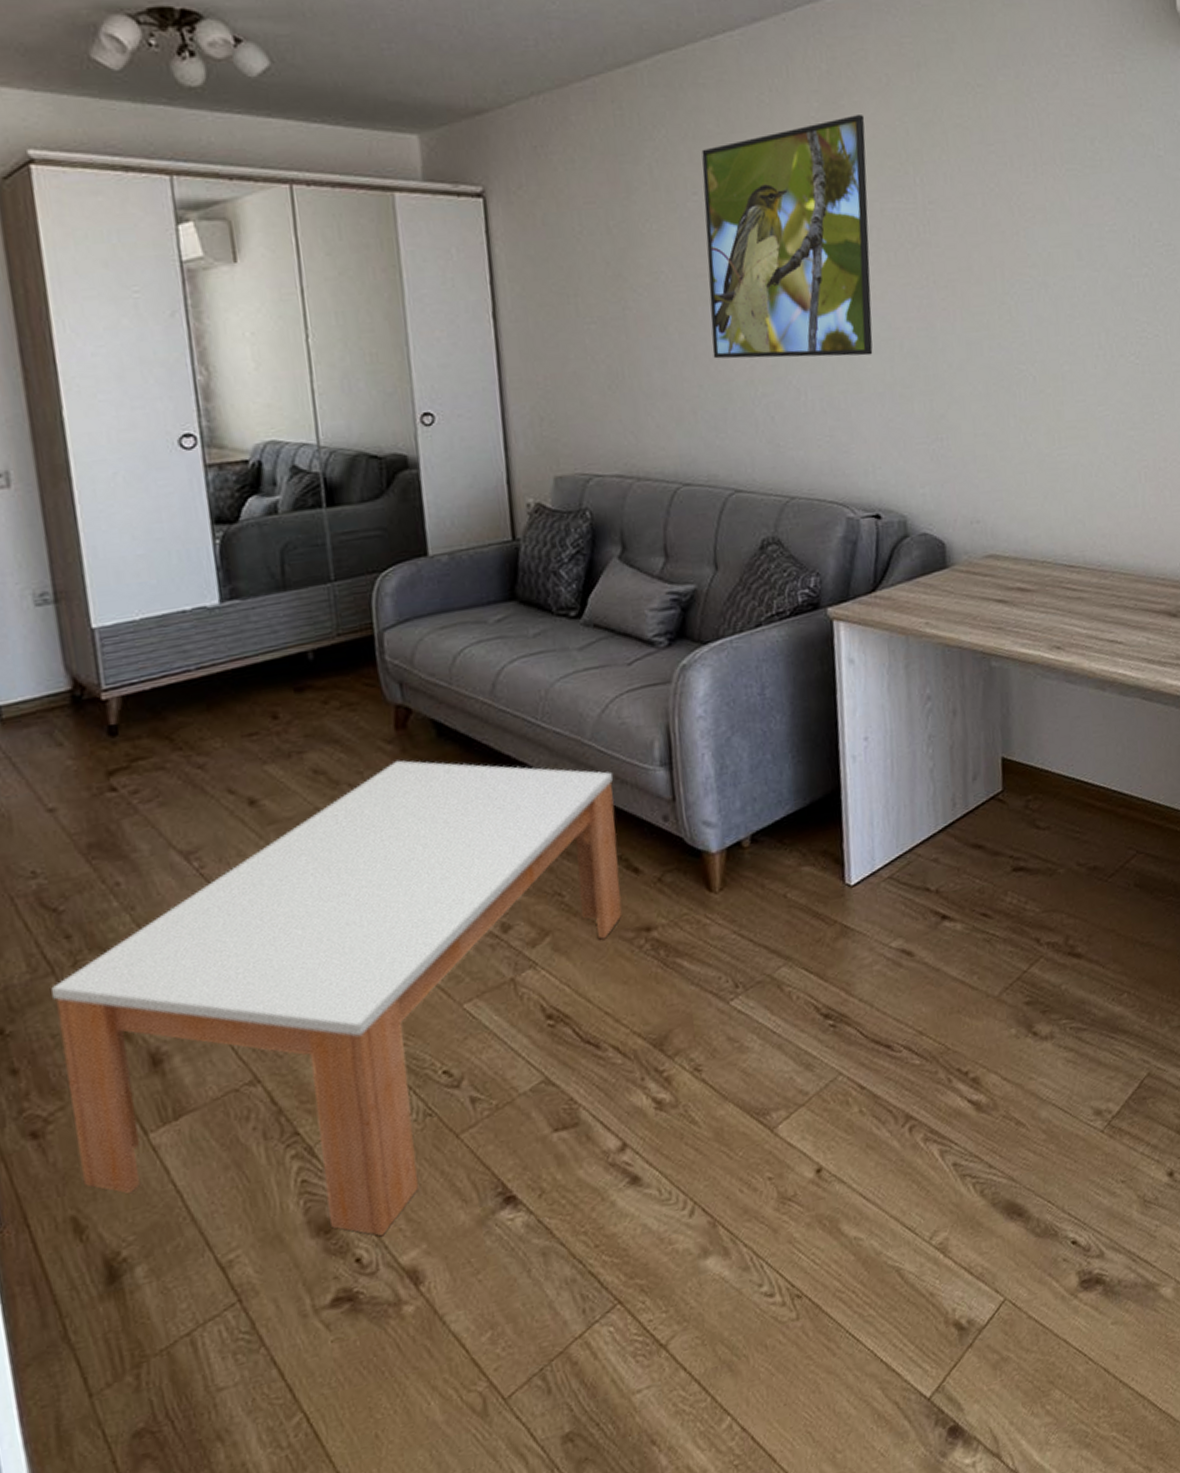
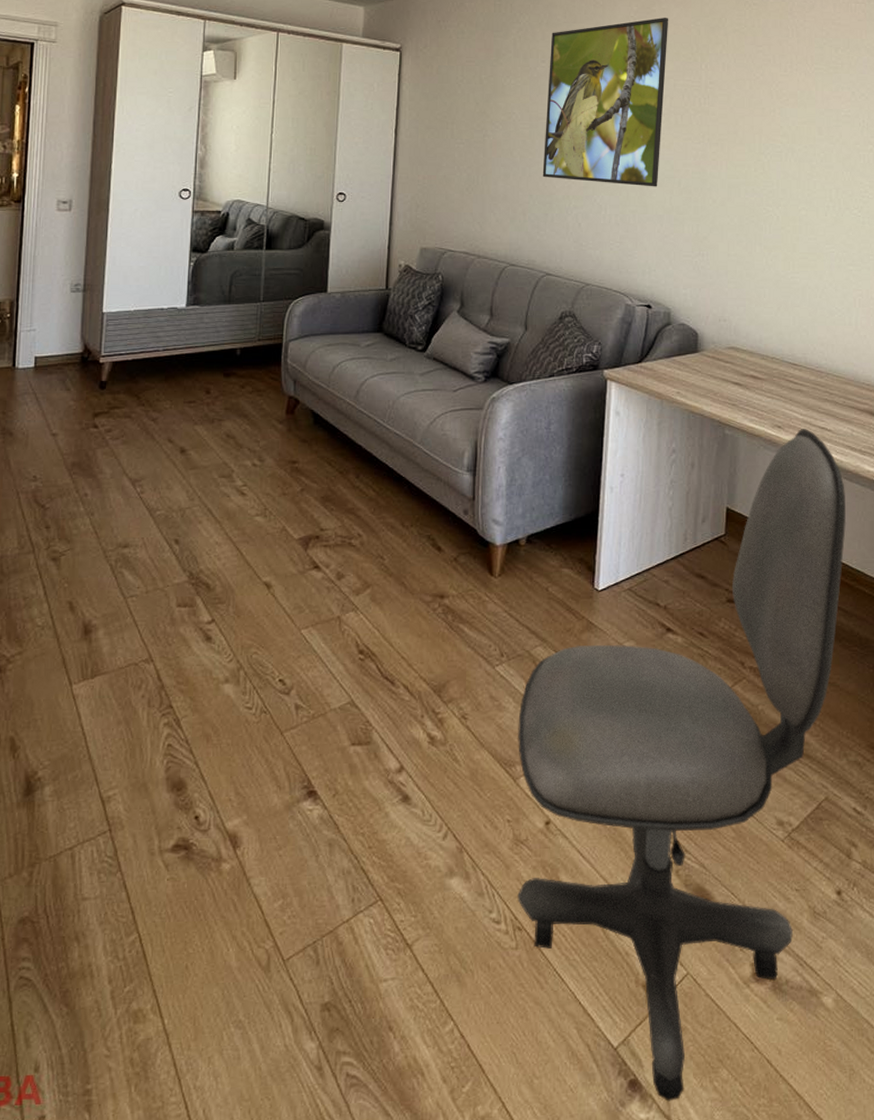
coffee table: present [51,760,623,1237] -> none [23,436,432,802]
office chair: none [766,645,1149,1439] -> present [517,429,847,1102]

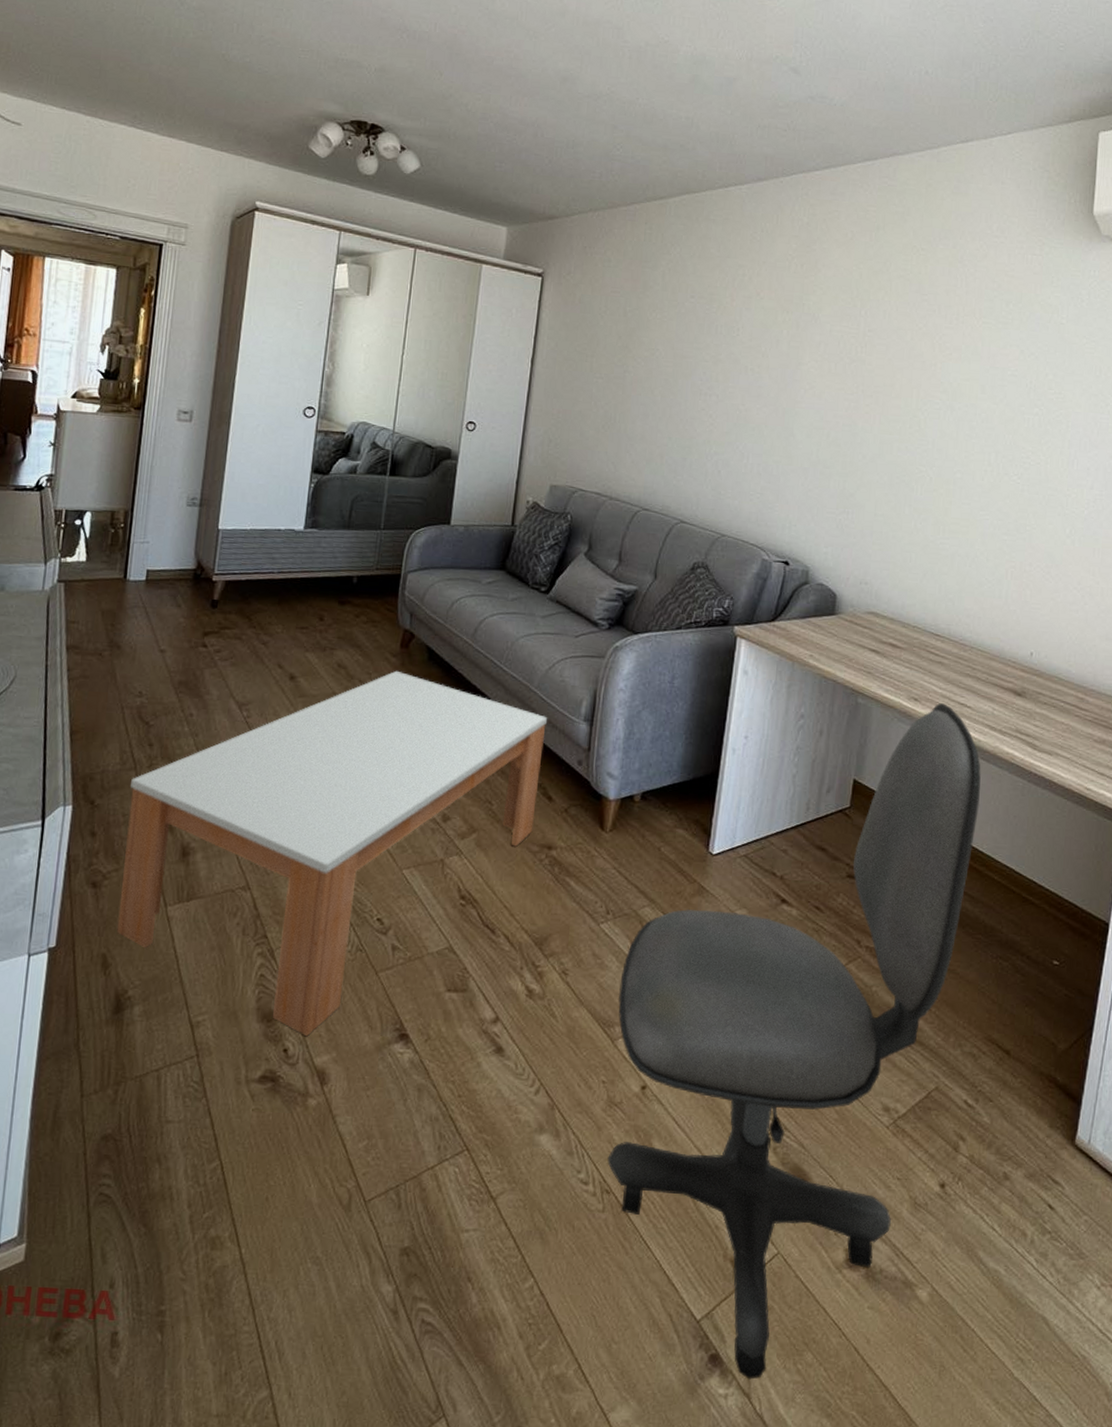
coffee table: none [23,436,432,802] -> present [117,670,548,1037]
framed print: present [542,18,669,187] -> none [683,257,830,438]

